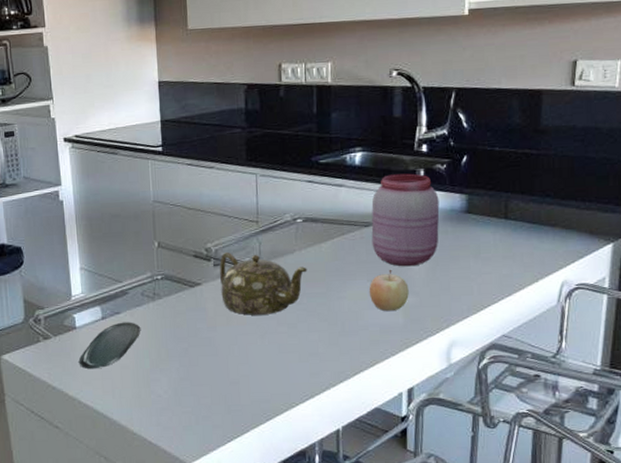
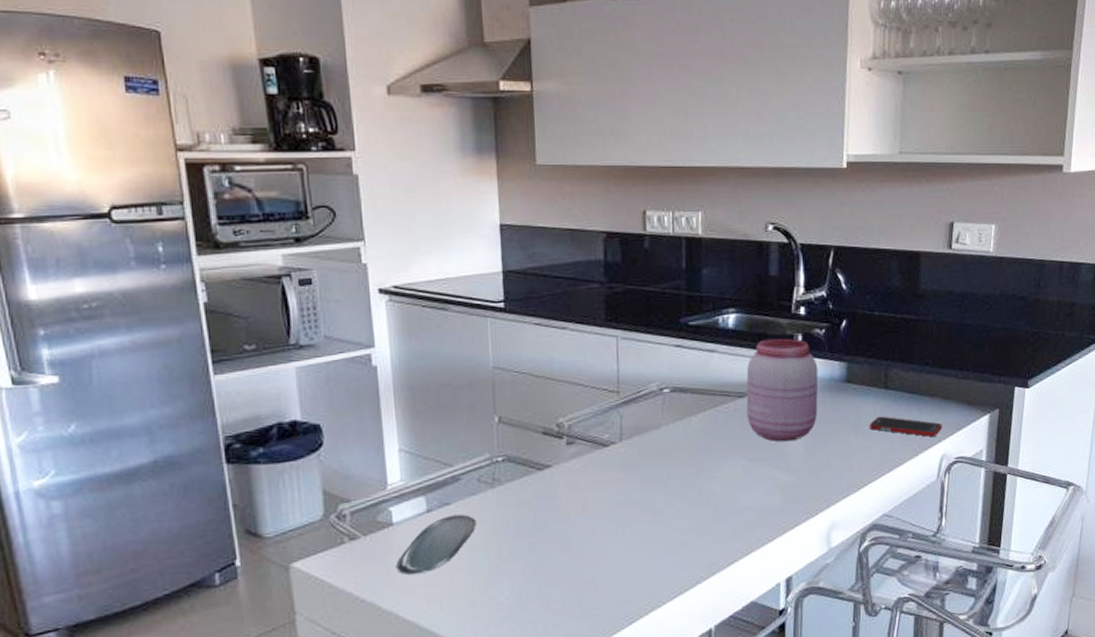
teapot: present [220,251,307,315] -> none [574,427,676,502]
fruit: present [369,269,409,311] -> none [743,444,787,492]
cell phone: none [489,244,563,264] -> present [869,416,943,437]

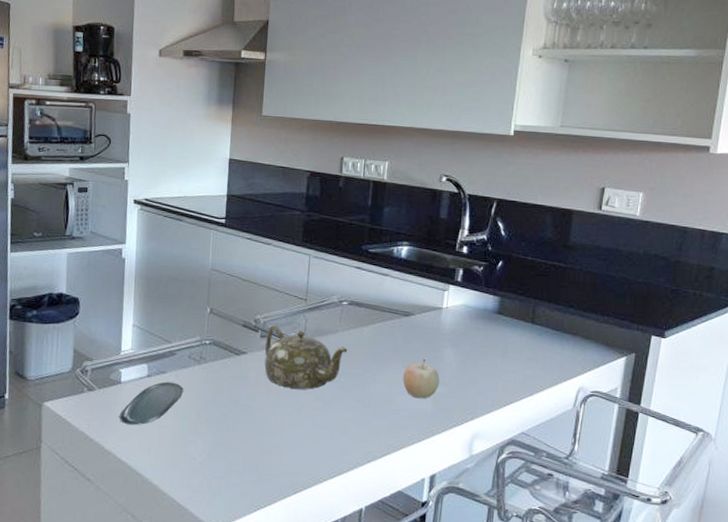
teapot: none [574,427,676,502] -> present [264,324,348,389]
fruit: none [743,444,787,492] -> present [402,358,440,398]
jar: present [746,338,819,442] -> none [409,270,474,358]
cell phone: present [869,416,943,437] -> none [515,346,582,370]

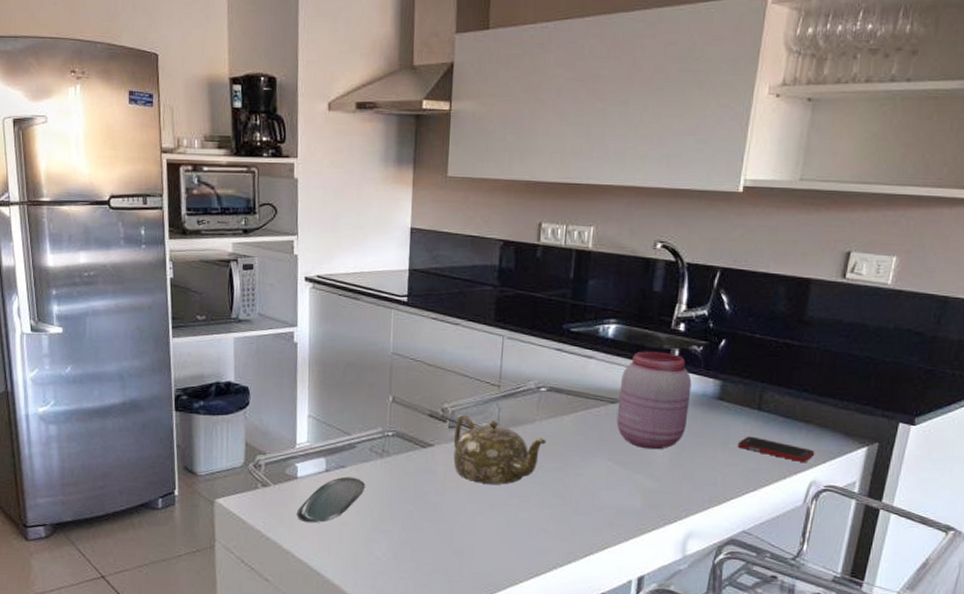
fruit: present [402,358,440,398] -> none [608,450,650,494]
jar: none [409,270,474,358] -> present [616,351,692,450]
cell phone: none [515,346,582,370] -> present [737,436,815,462]

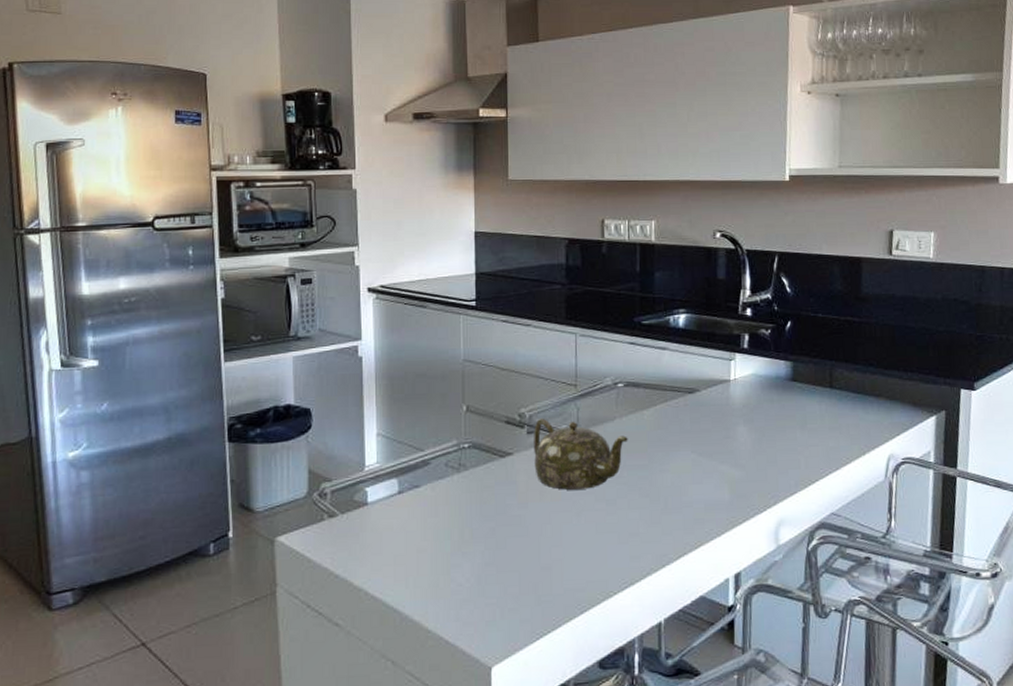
oval tray: present [296,476,365,523] -> none [368,496,442,554]
jar: present [616,351,692,450] -> none [695,338,765,437]
cell phone: present [737,436,815,462] -> none [815,415,889,436]

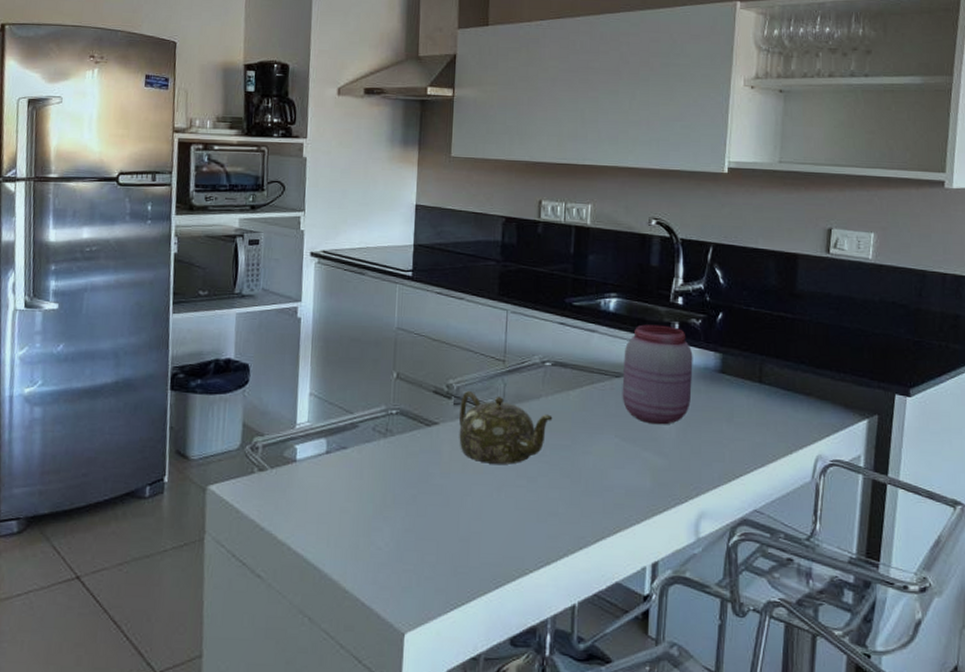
jar: none [695,338,765,437] -> present [622,324,693,425]

